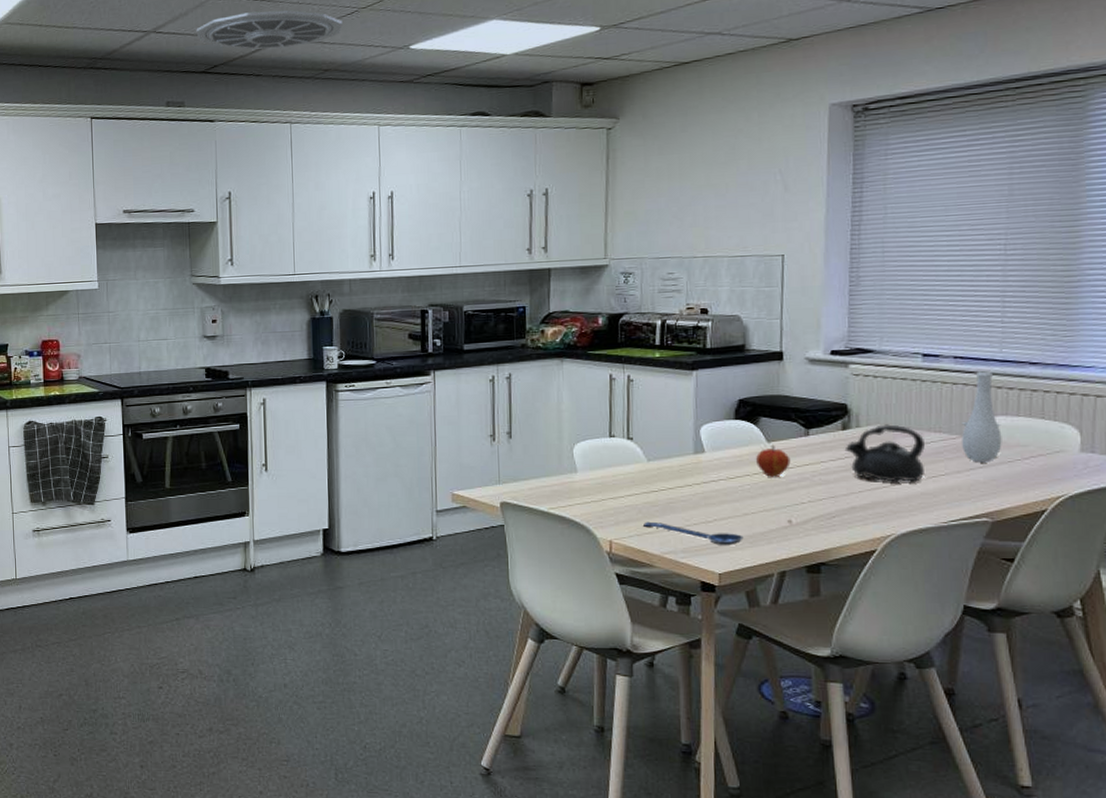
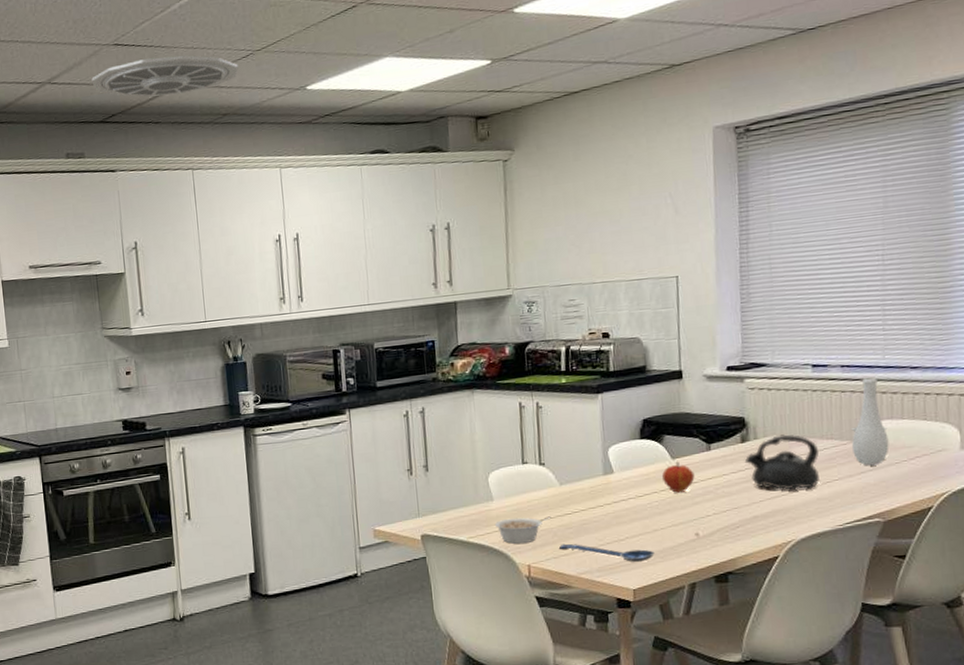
legume: none [577,491,637,518] -> present [494,516,551,544]

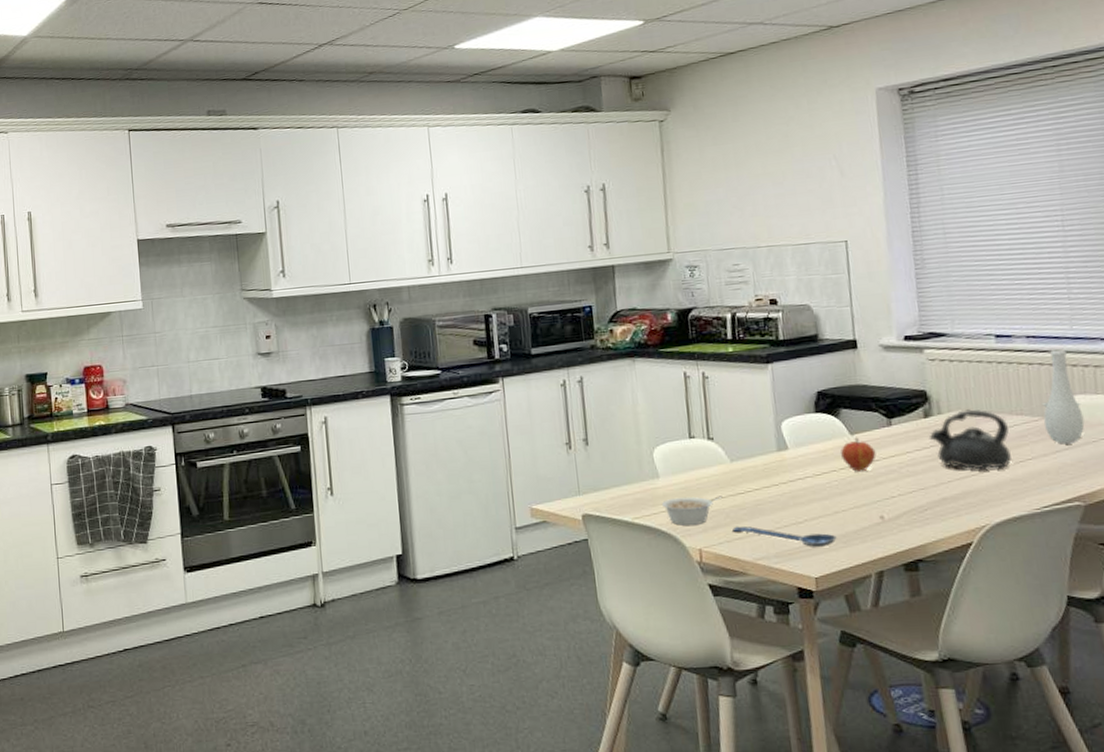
ceiling vent: present [91,55,238,97] -> none [235,13,385,55]

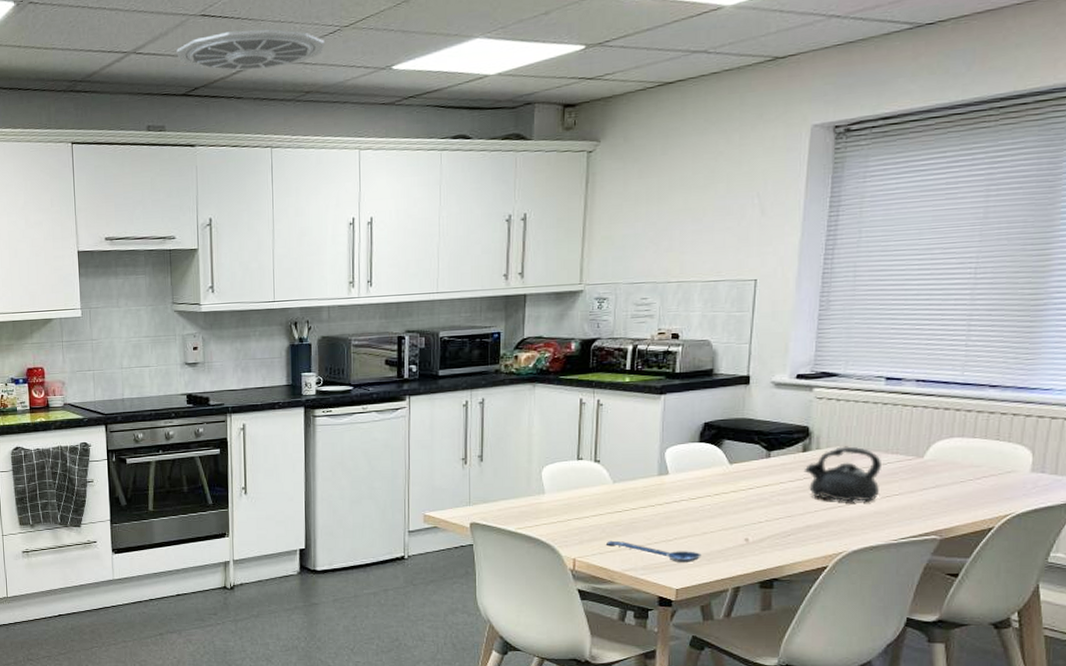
ceiling vent: none [235,13,385,55] -> present [176,28,325,71]
legume: present [661,496,723,526] -> none [544,512,601,537]
fruit: present [840,437,876,472] -> none [718,466,751,498]
vase: present [1041,349,1085,445] -> none [917,394,957,483]

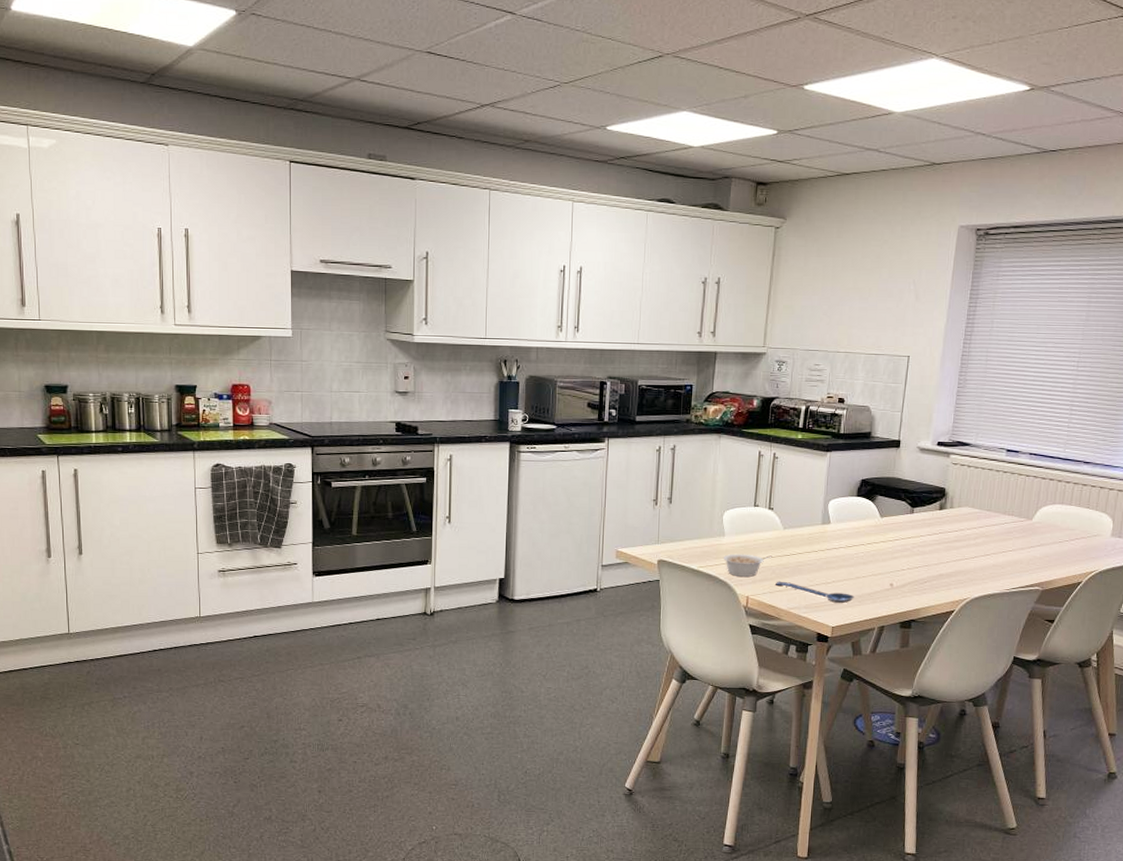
ceiling vent: present [176,28,325,71] -> none [401,72,545,113]
legume: none [544,512,601,537] -> present [723,553,772,577]
teapot: present [803,446,881,502] -> none [939,507,1000,556]

